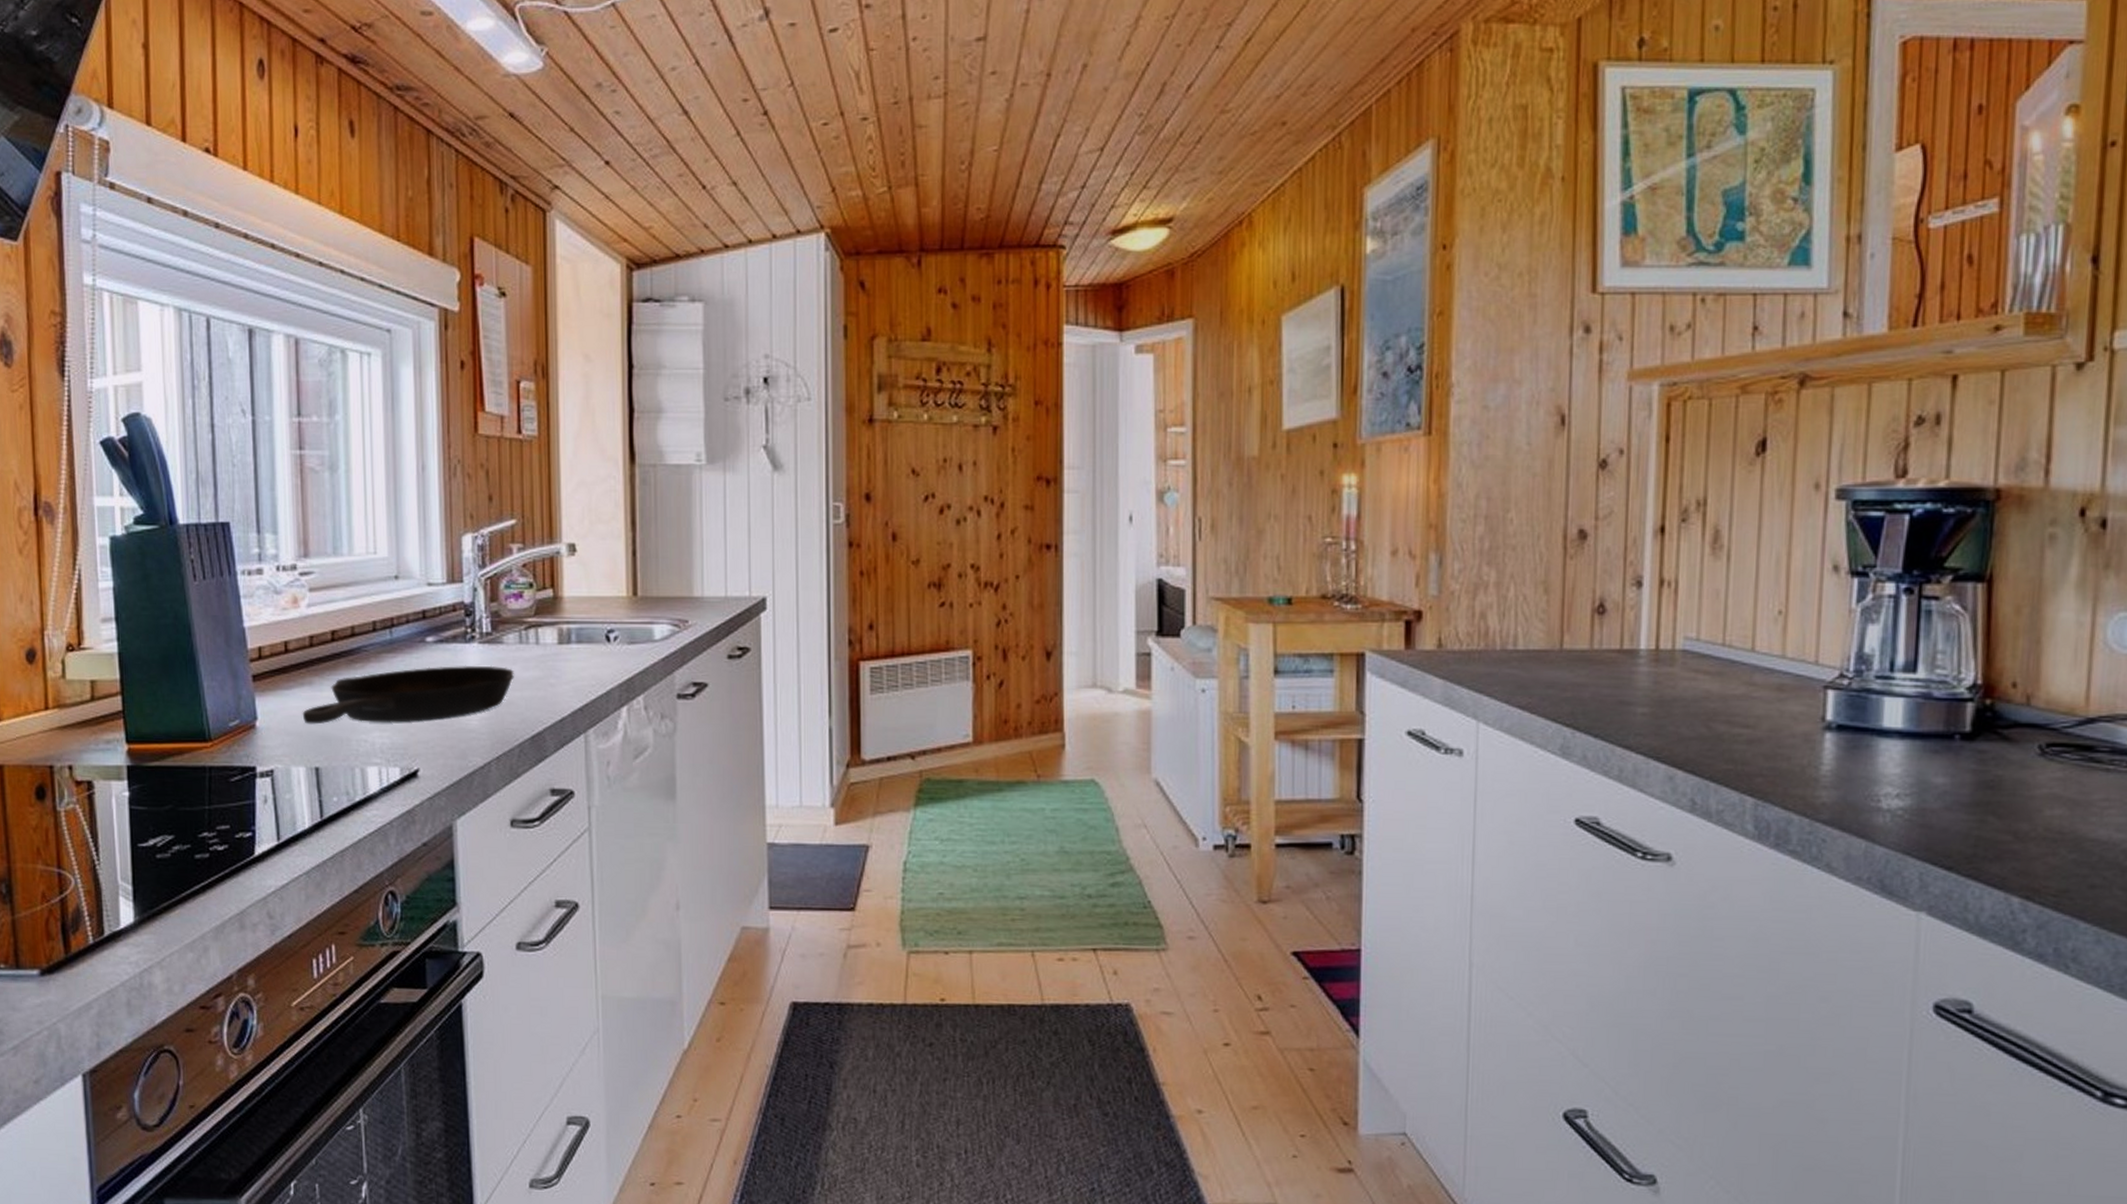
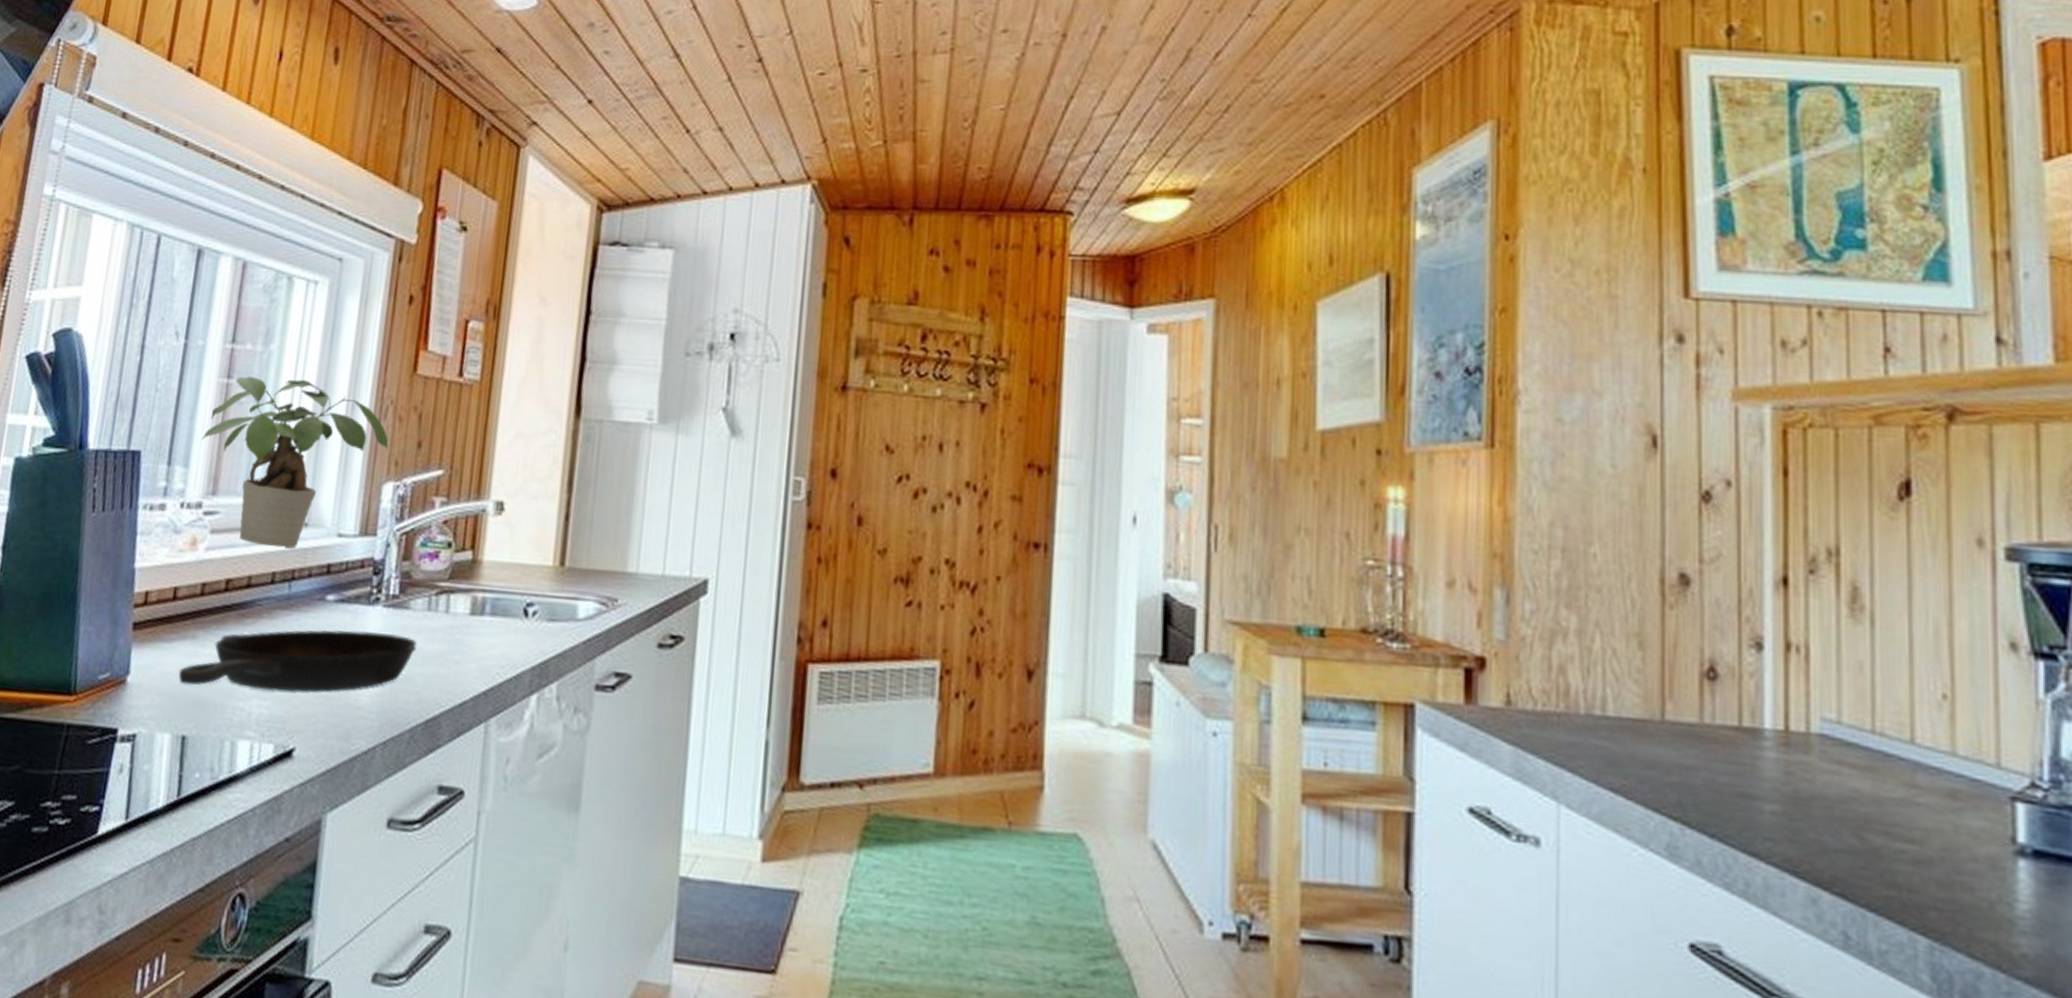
potted plant: none [285,447,462,599] -> present [201,376,389,548]

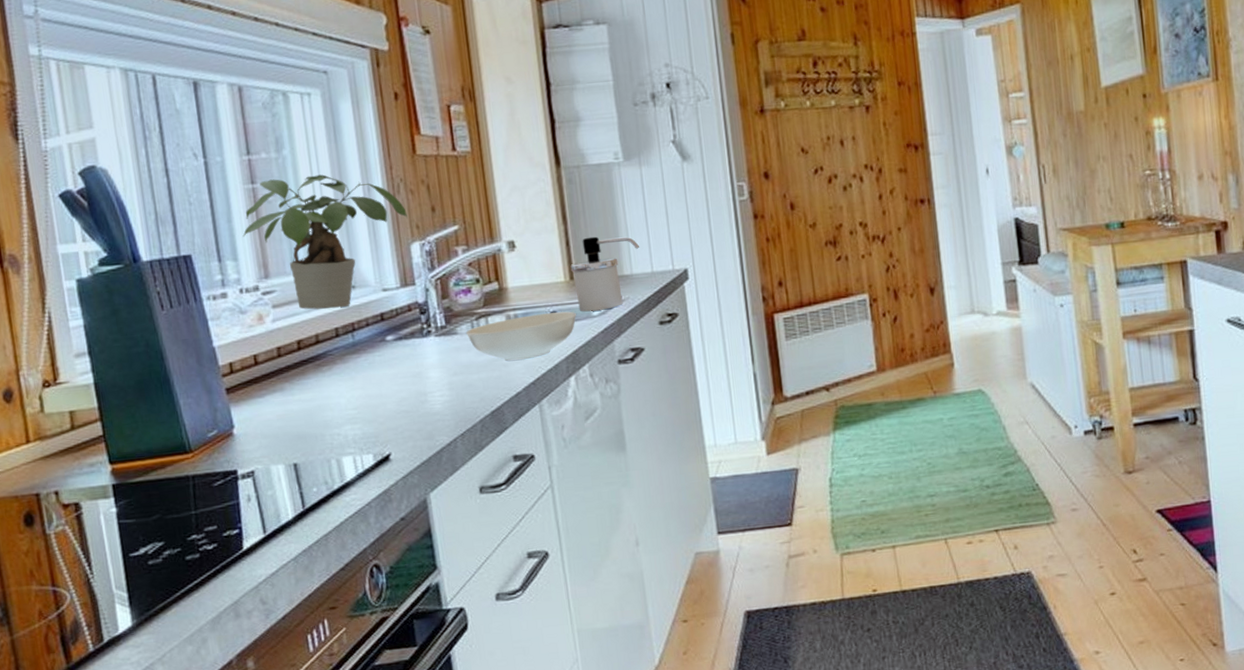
frying pan: present [178,629,417,692] -> none [276,354,470,426]
bowl: none [419,601,558,660] -> present [465,311,577,362]
soap dispenser: none [562,514,654,614] -> present [570,236,639,312]

